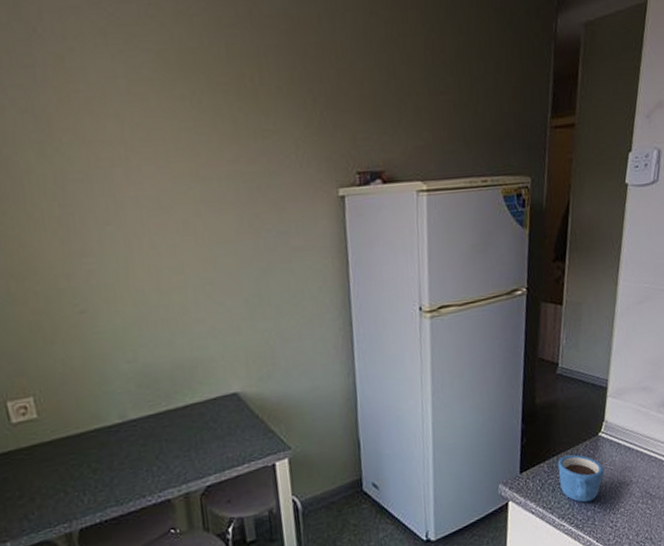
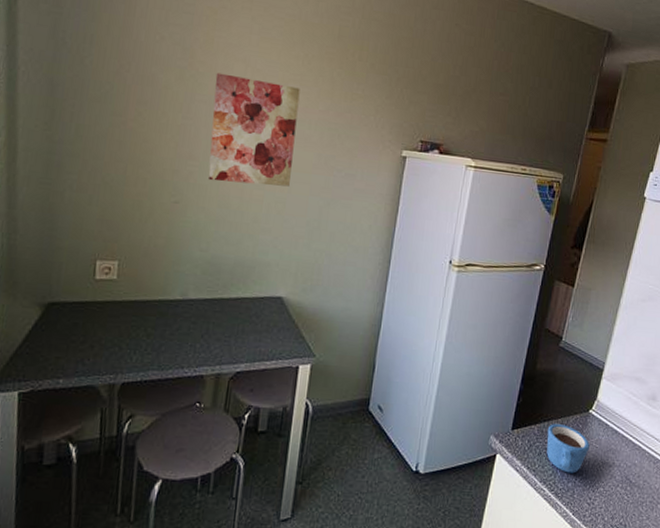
wall art: none [85,137,213,277] -> present [207,72,300,187]

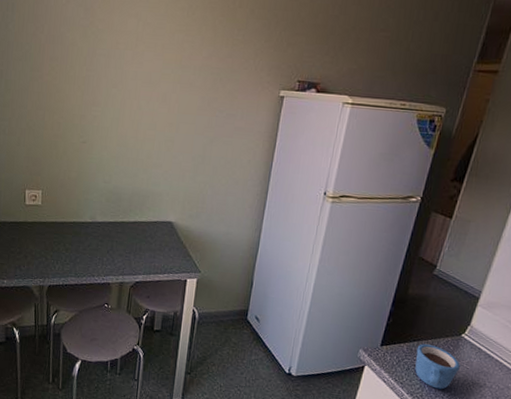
wall art: present [207,72,300,187] -> none [108,28,186,127]

